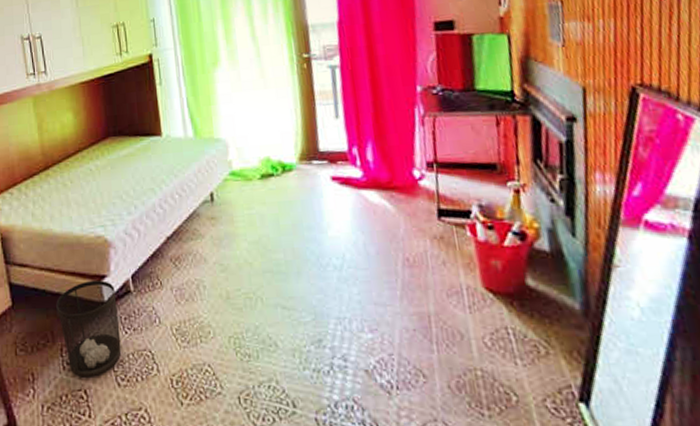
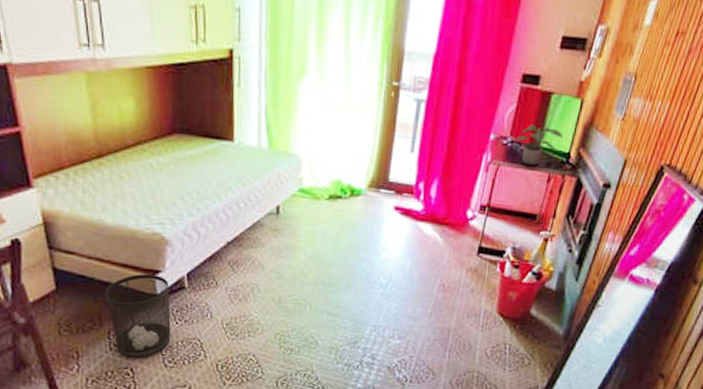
potted plant: none [444,68,500,112] -> present [513,124,563,167]

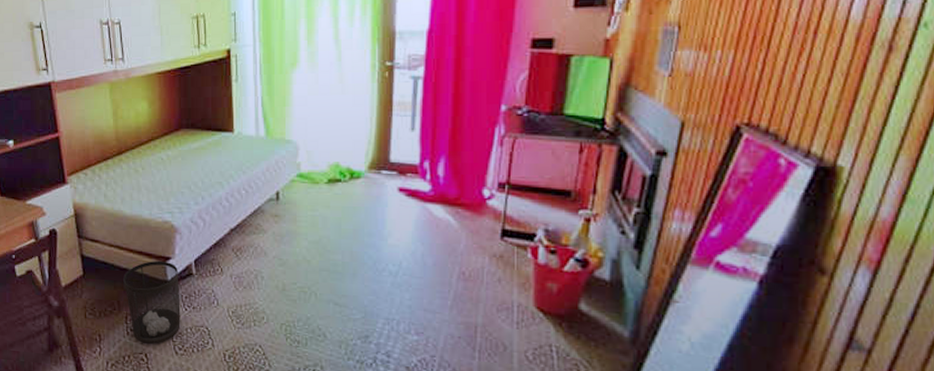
potted plant: present [513,124,563,167] -> none [530,90,593,137]

